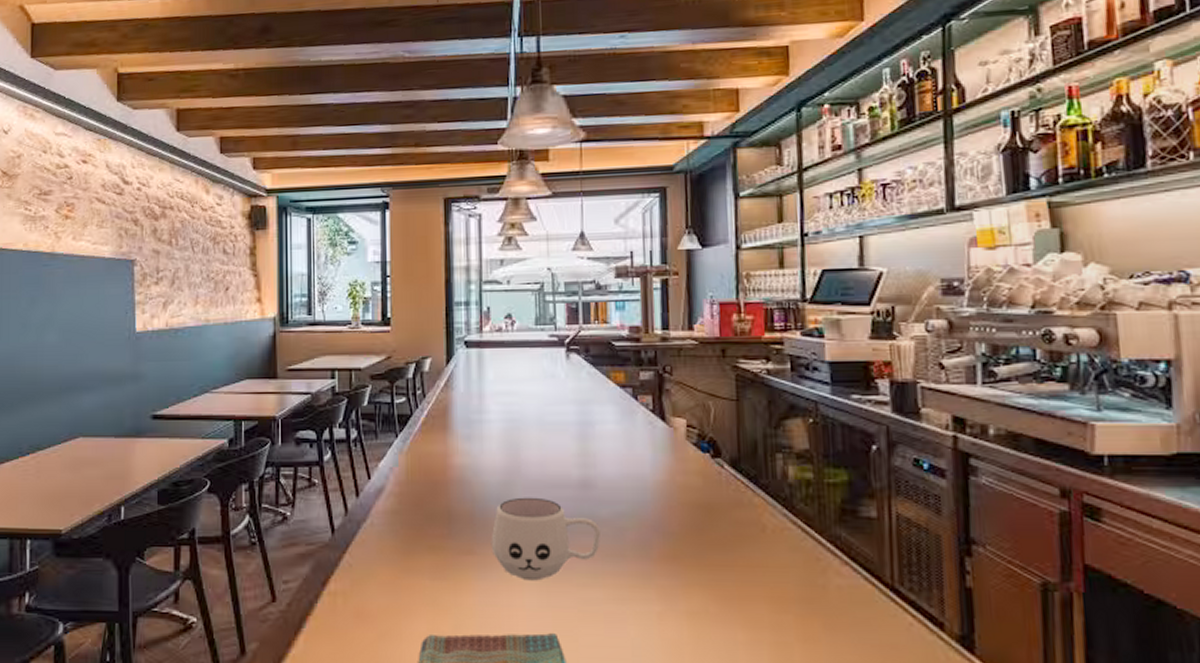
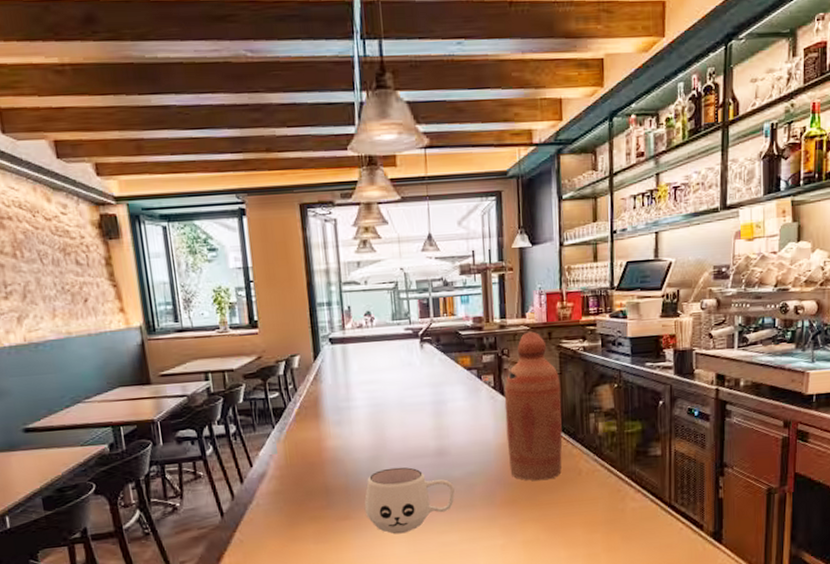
bottle: none [665,347,740,534] -> present [504,331,563,481]

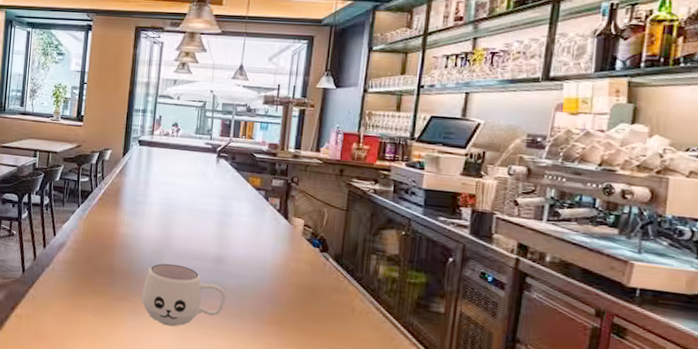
bottle: present [504,331,563,481] -> none [282,165,346,310]

